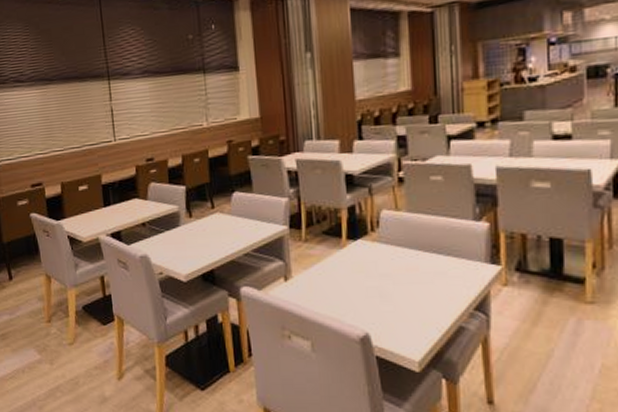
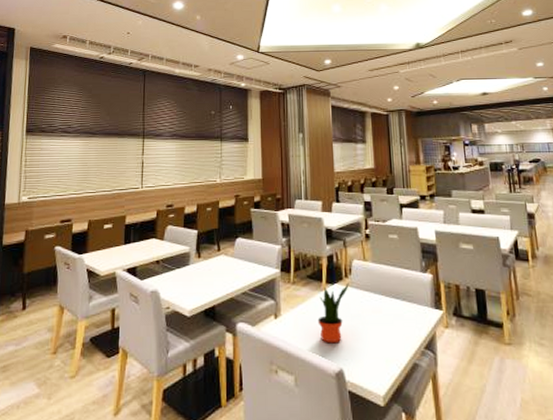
potted plant: none [337,237,376,306] -> present [317,282,349,343]

